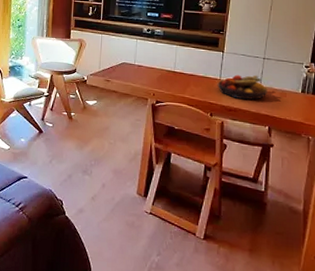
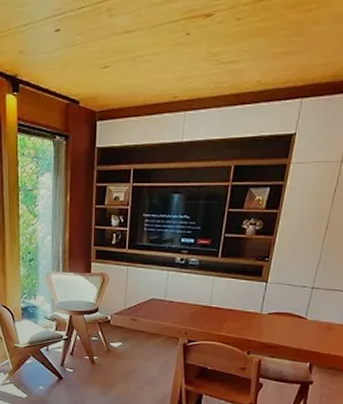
fruit bowl: present [217,74,268,100] -> none [257,307,313,336]

